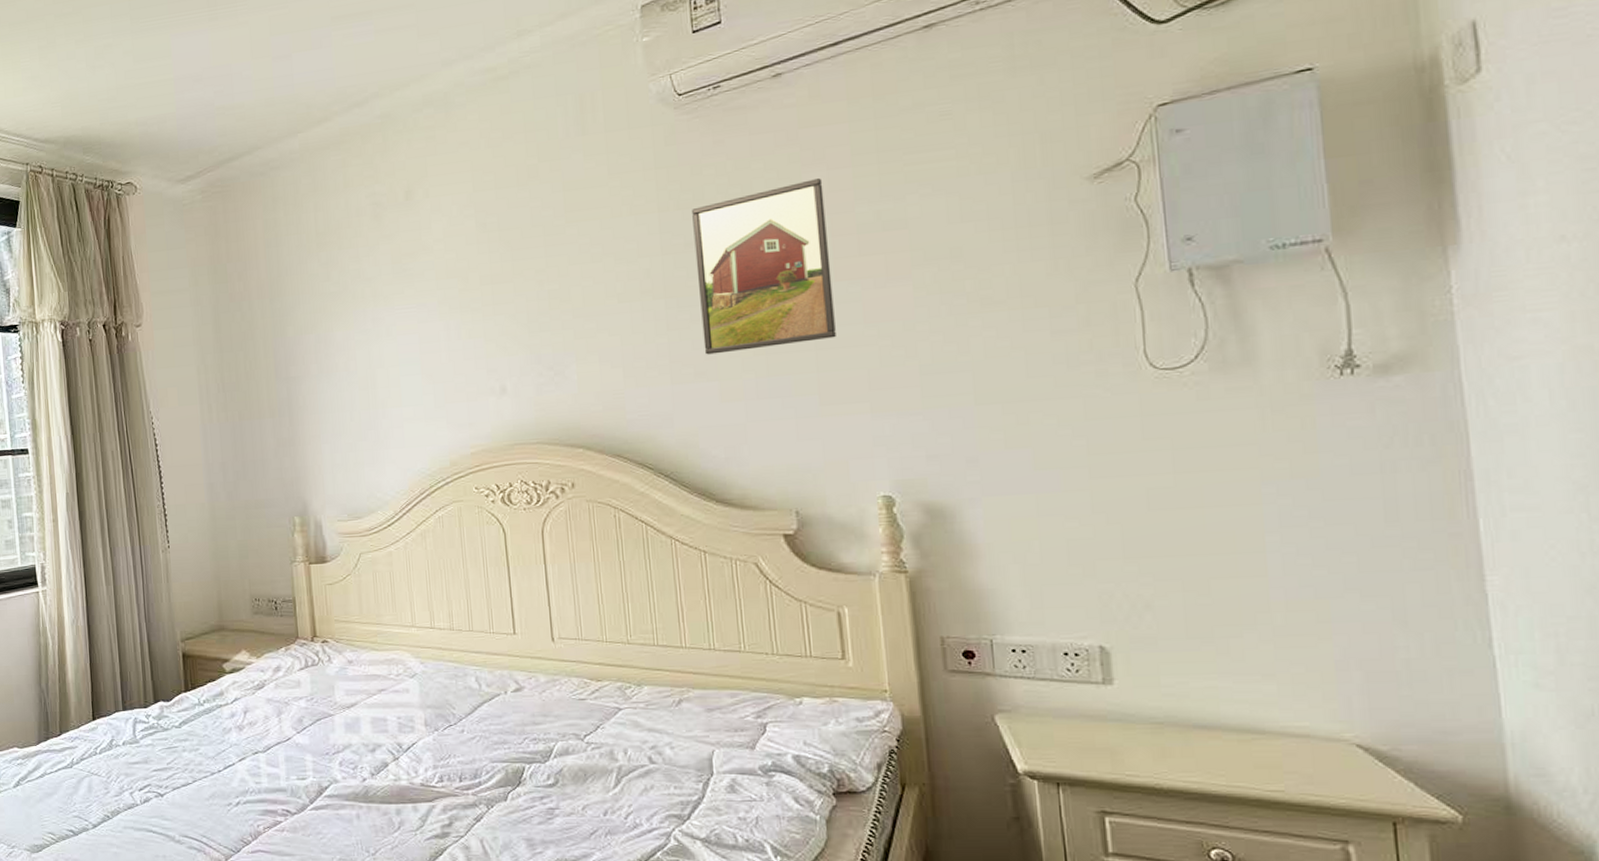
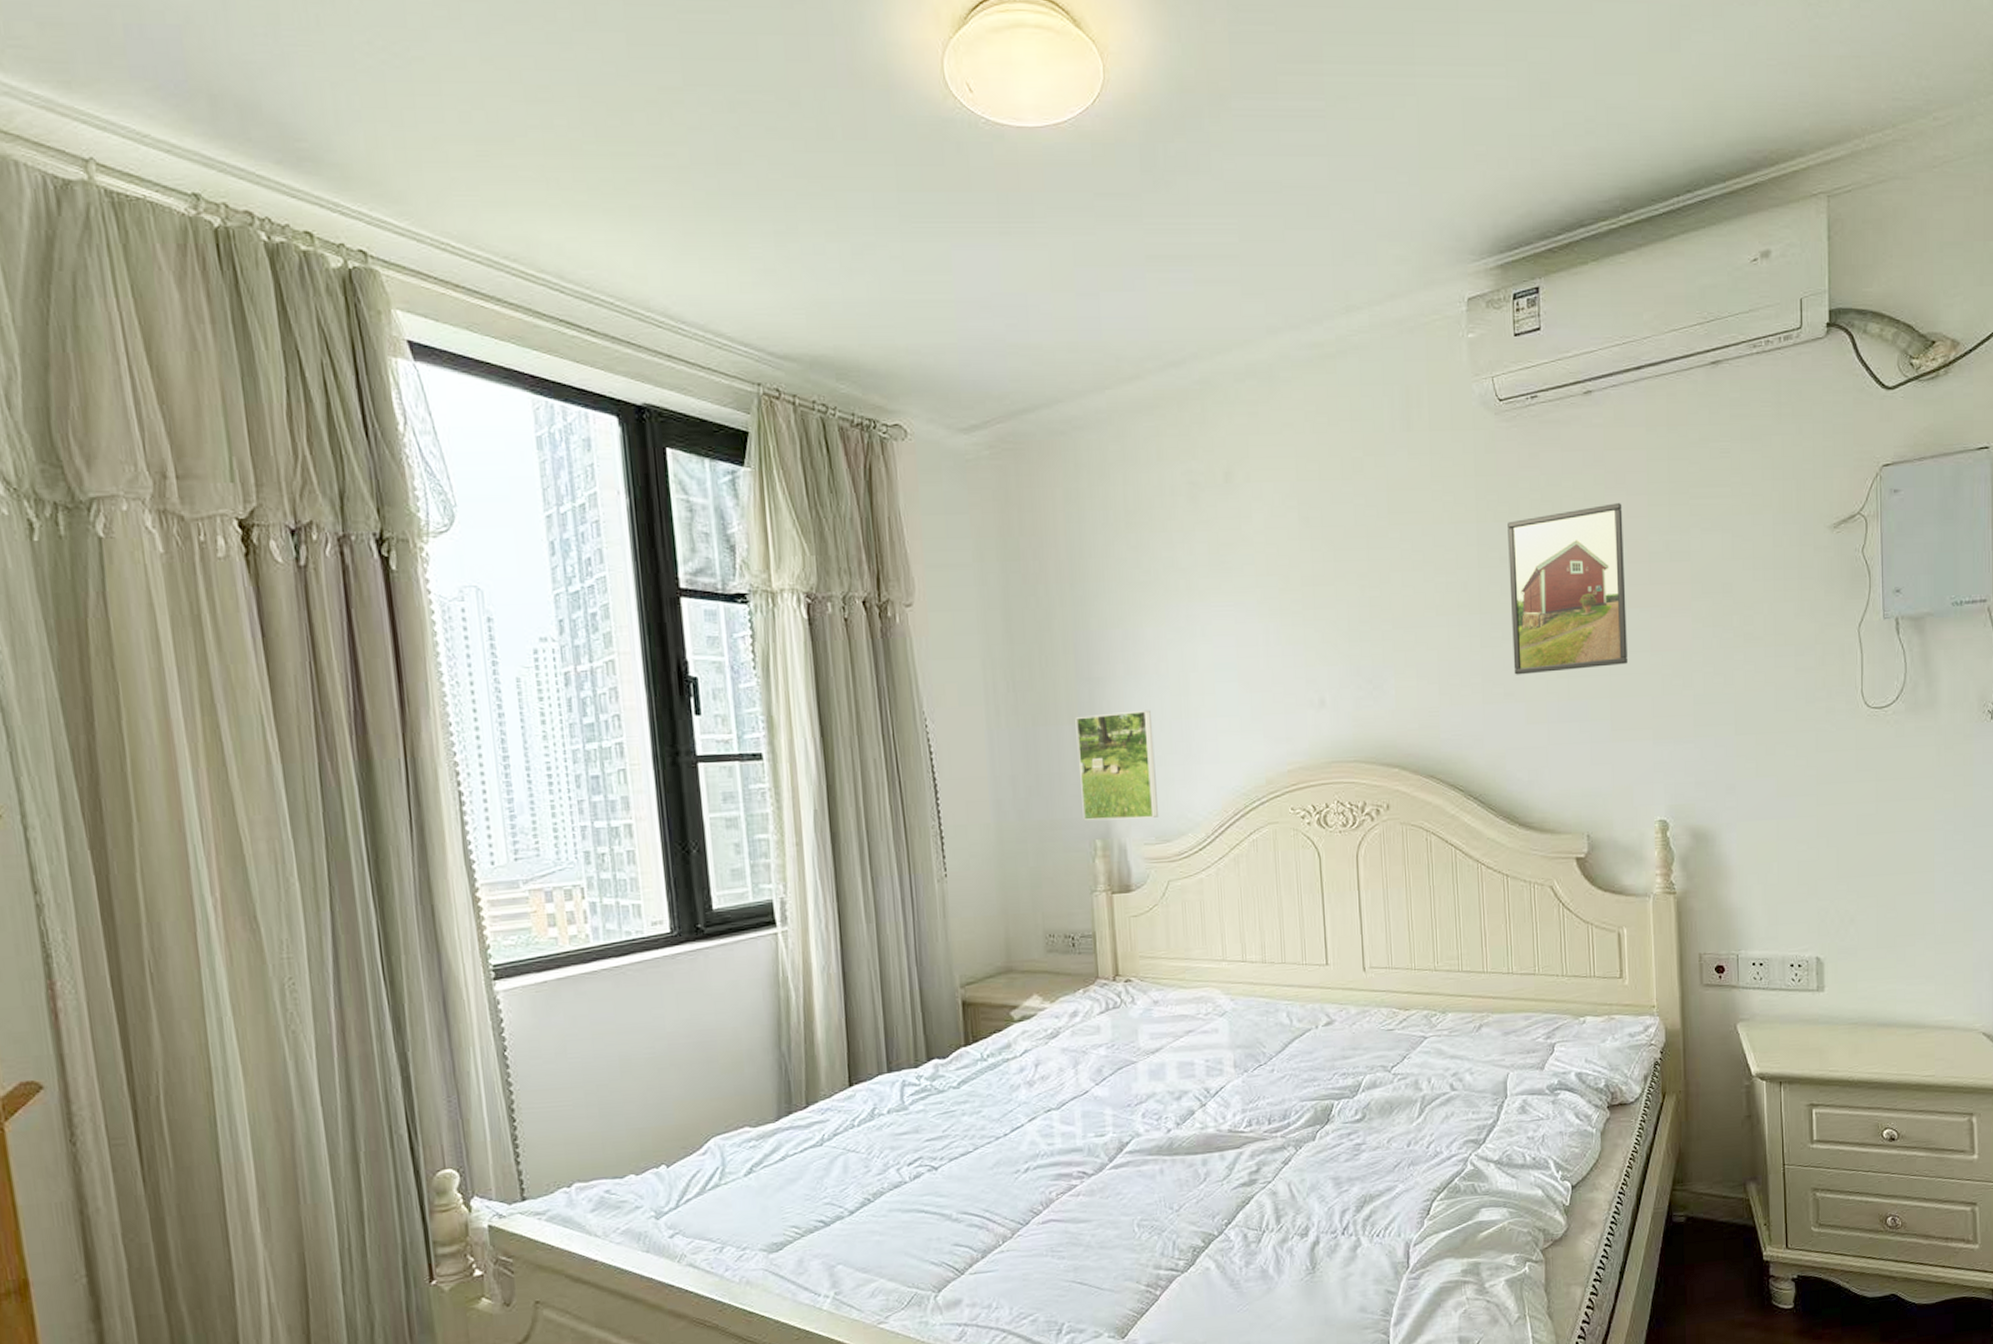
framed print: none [275,402,350,501] -> present [1075,709,1158,821]

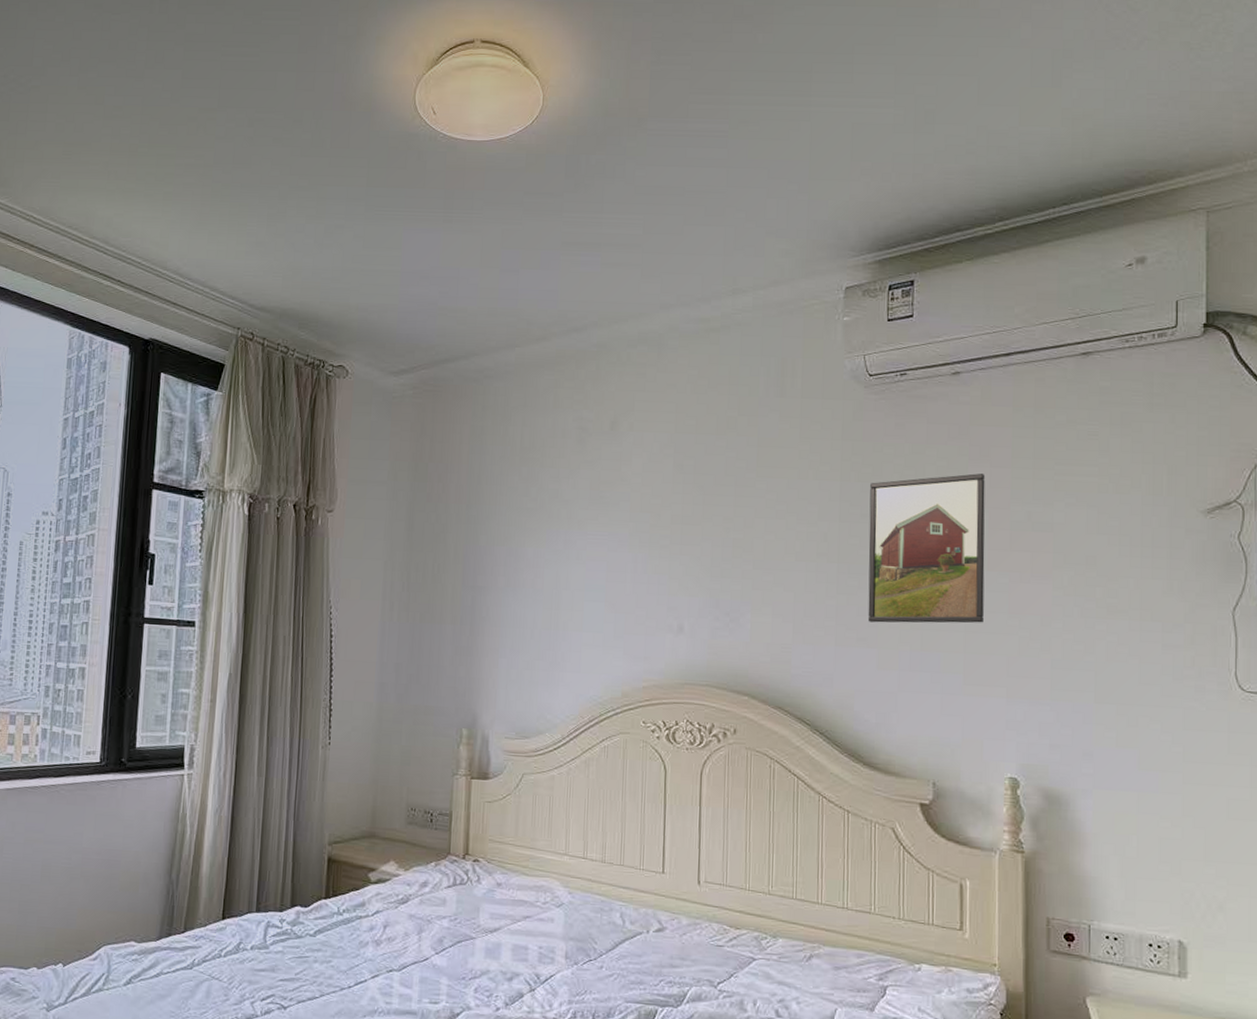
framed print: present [1075,709,1158,821] -> none [453,618,524,715]

